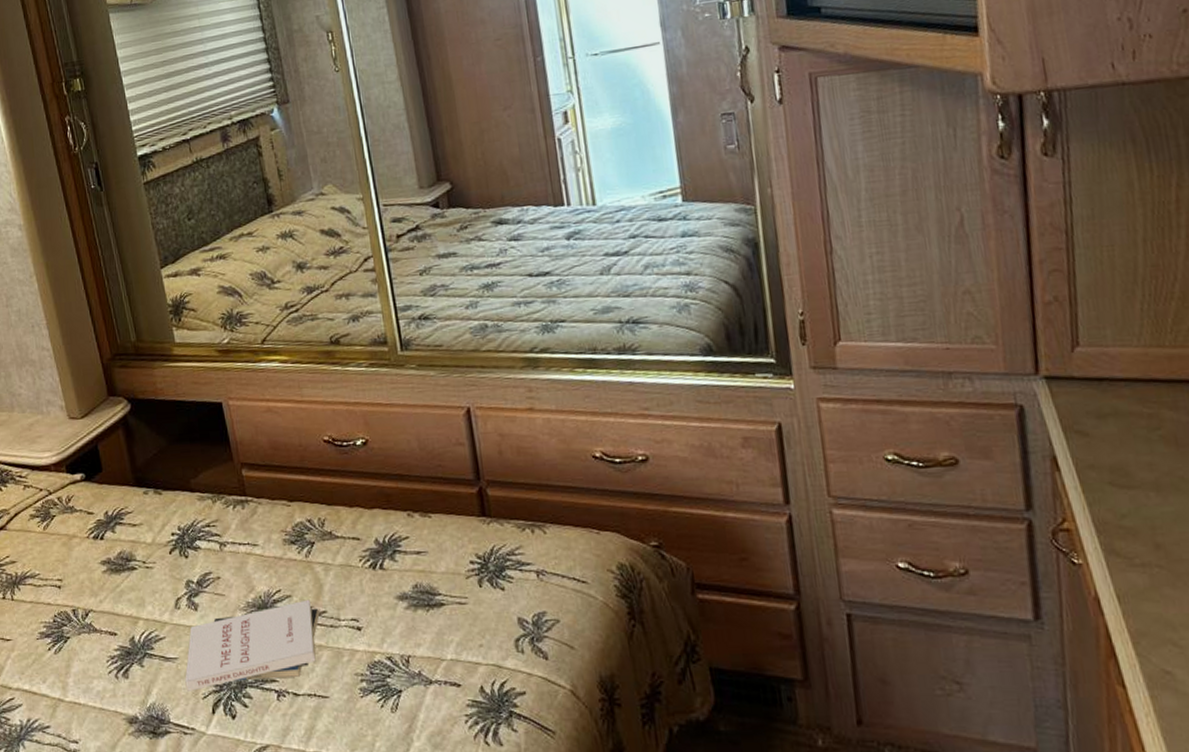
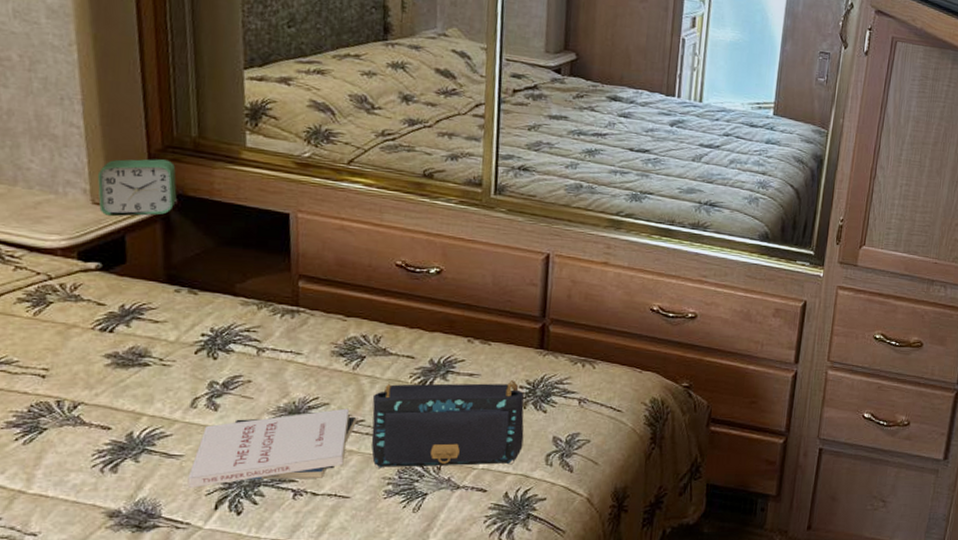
alarm clock: none [68,367,130,429] -> present [97,159,177,217]
handbag: none [329,555,488,664] -> present [371,380,524,468]

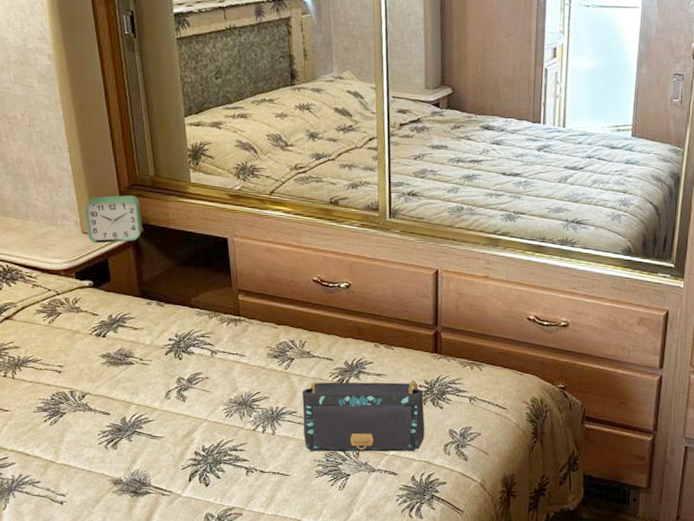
books: present [187,408,357,488] -> none [168,401,291,463]

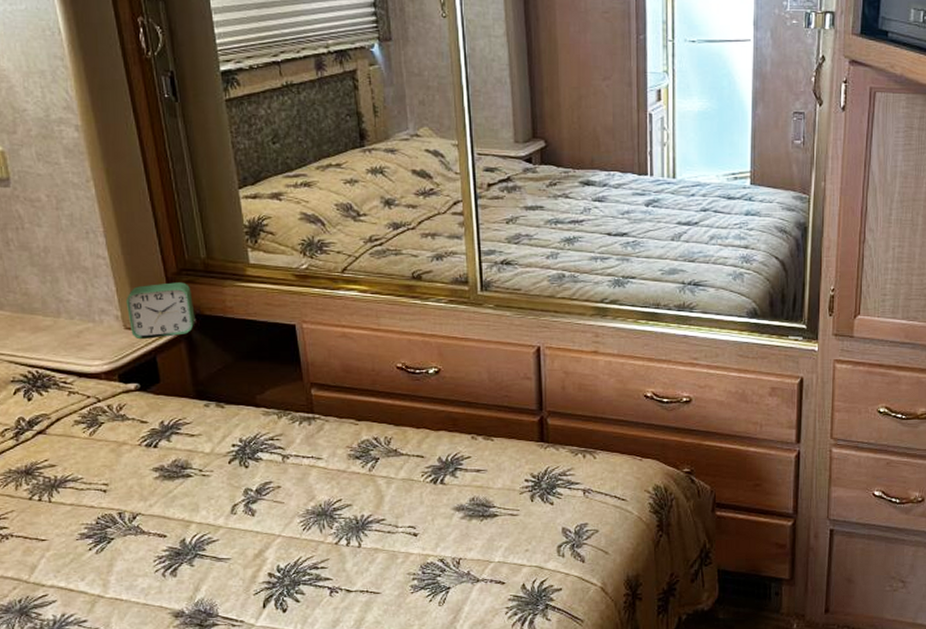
handbag: present [301,380,425,453] -> none [390,474,534,565]

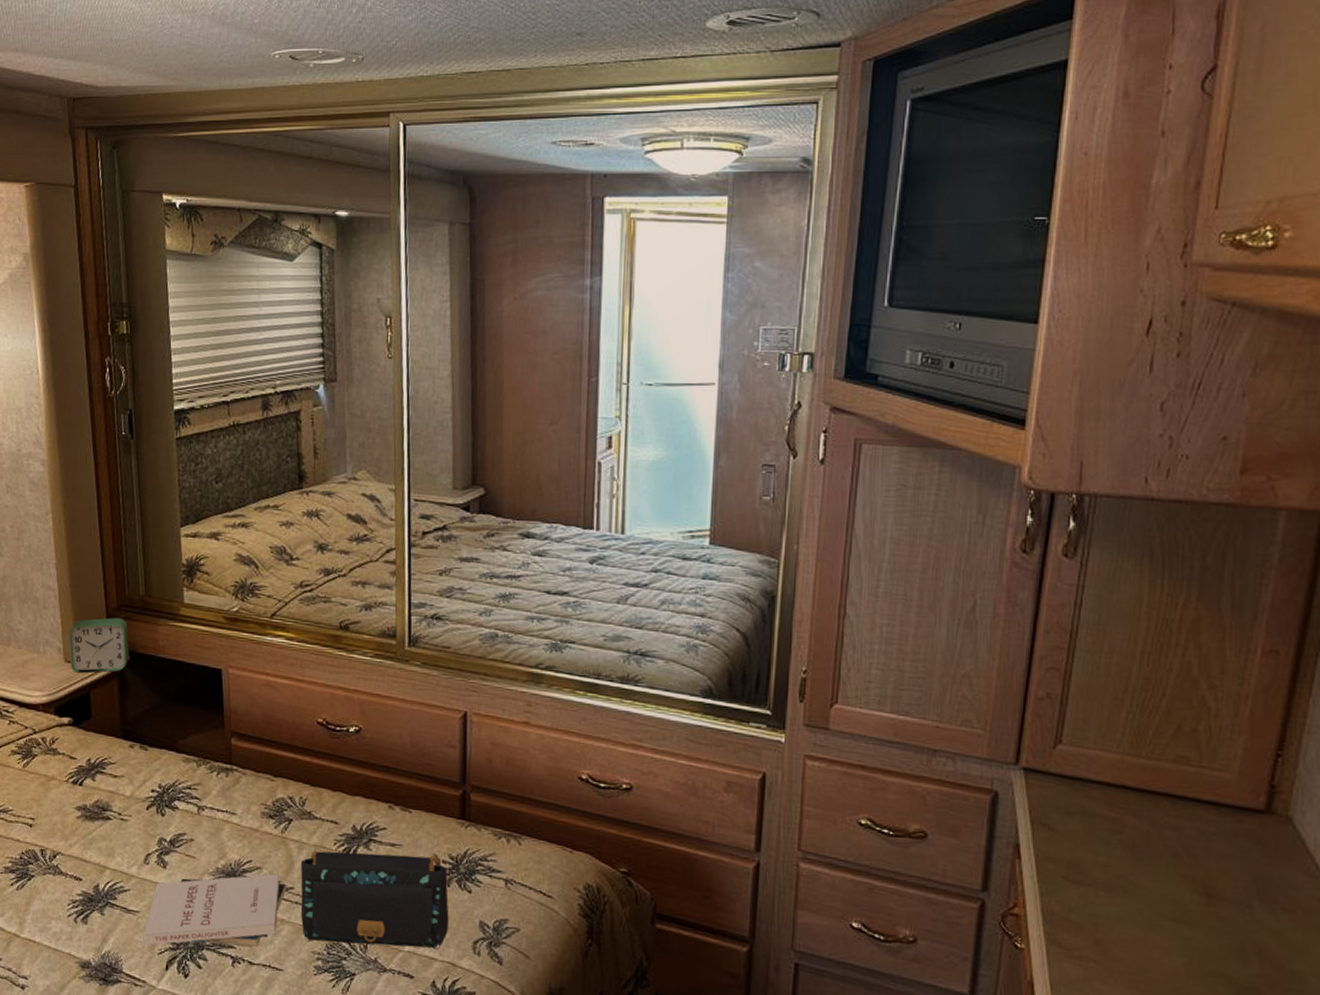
books: none [237,508,378,588] -> present [143,873,287,947]
handbag: none [390,474,534,565] -> present [300,850,449,950]

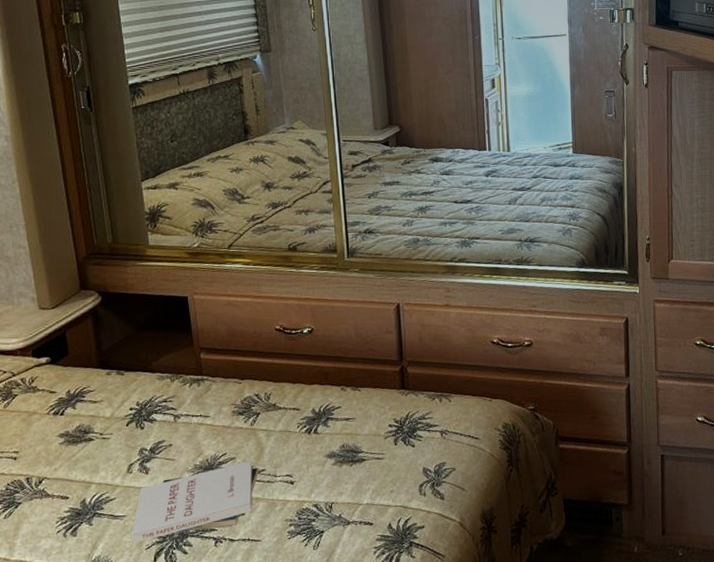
alarm clock: present [68,617,129,674] -> none [41,265,101,318]
handbag: present [300,850,449,950] -> none [269,420,398,512]

